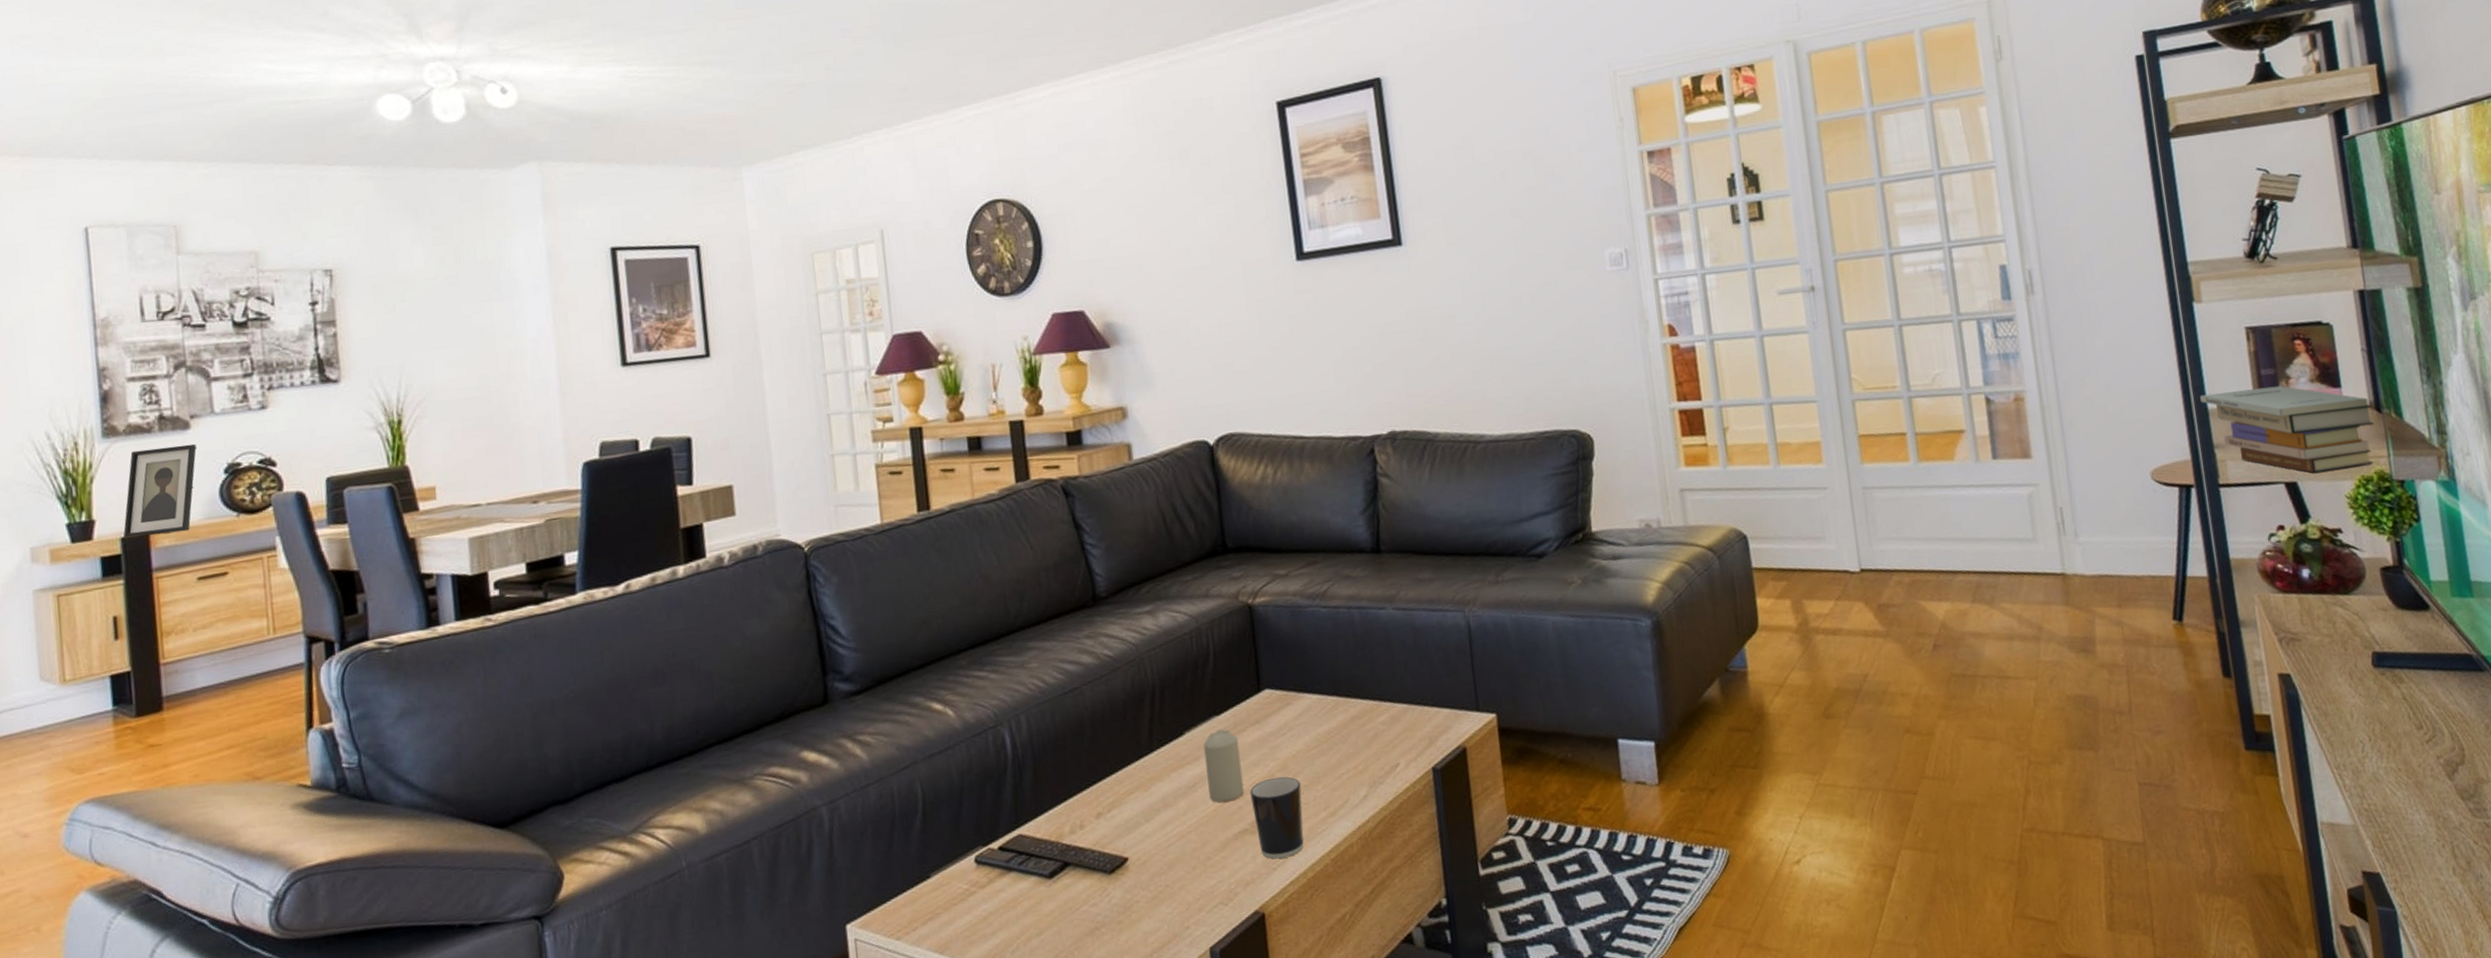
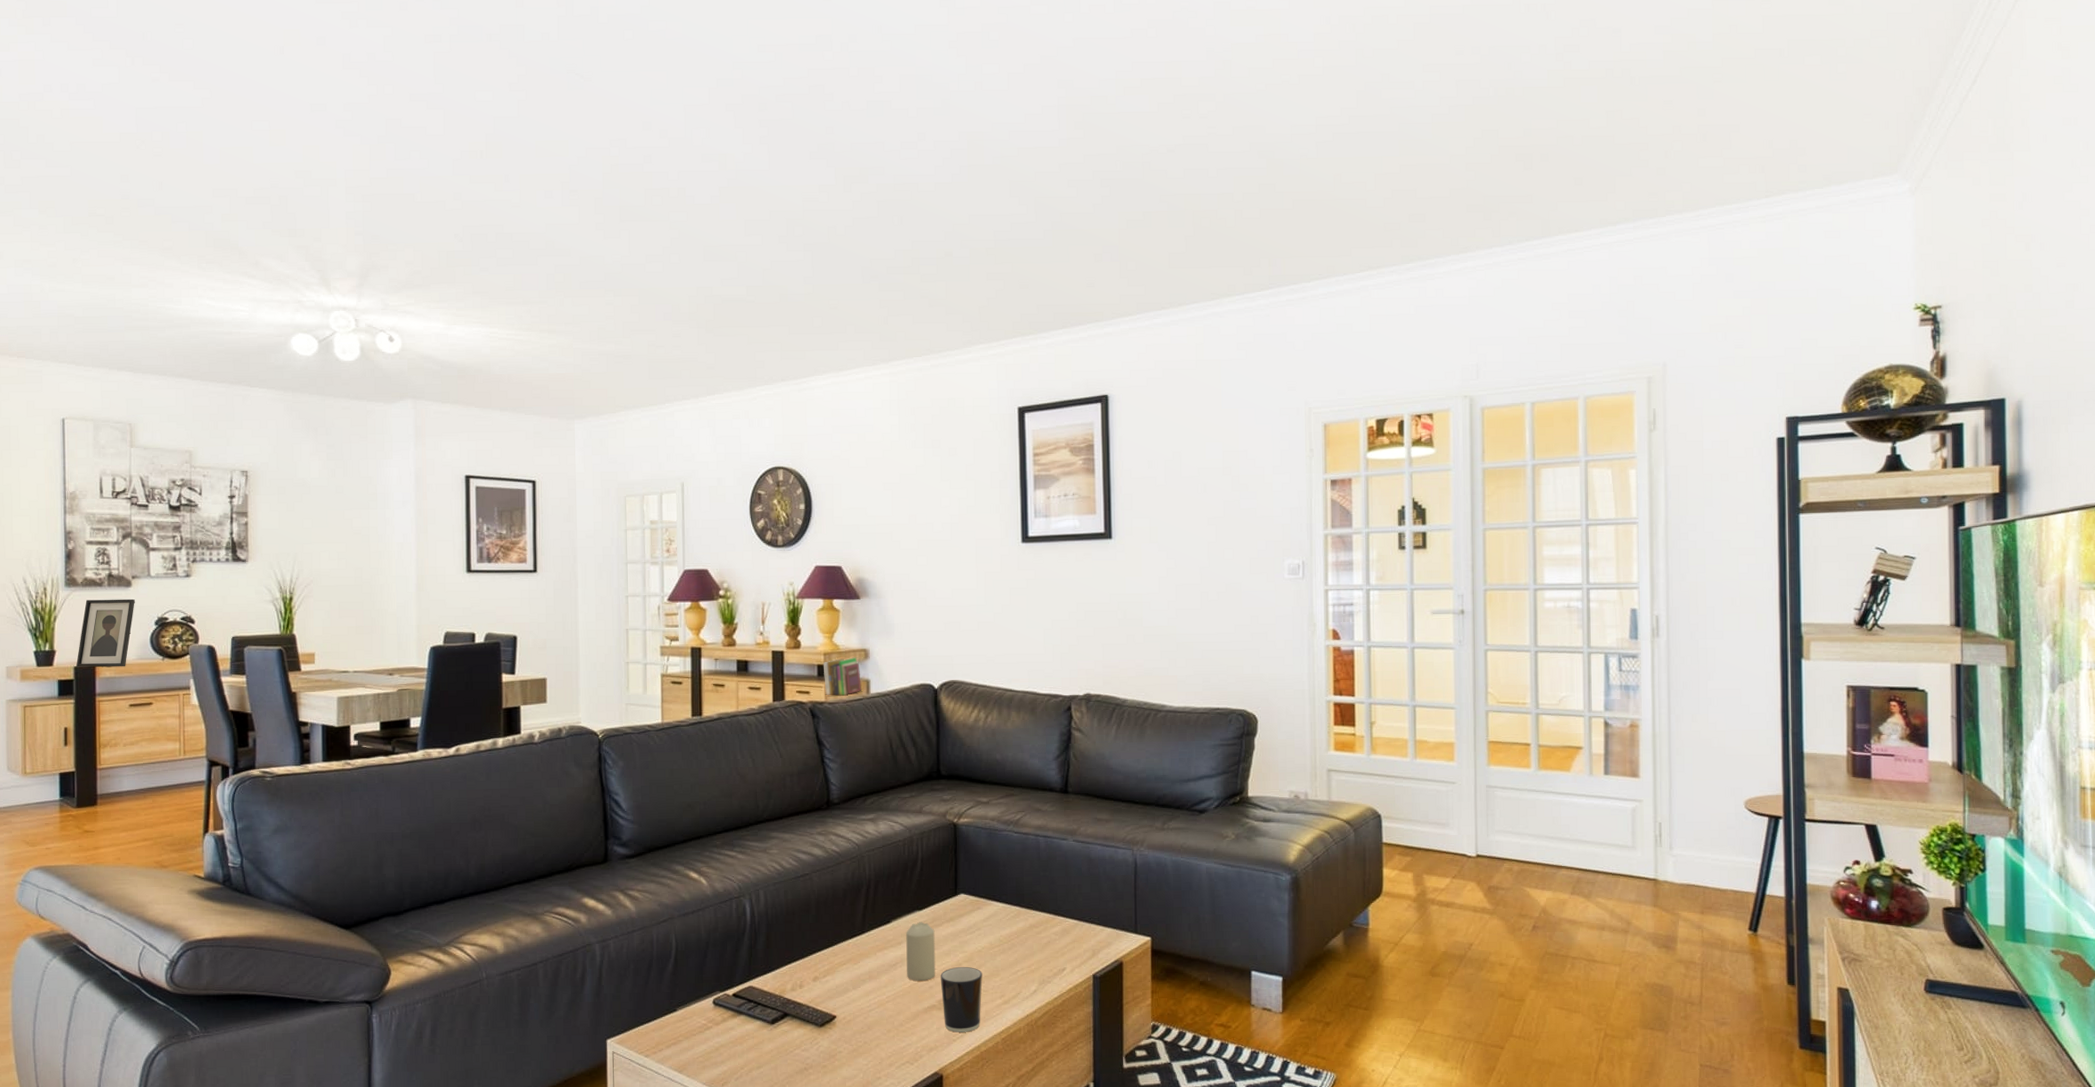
books: none [1072,418,1123,468] -> present [823,657,862,696]
books: present [2200,385,2375,473] -> none [1798,739,1955,819]

